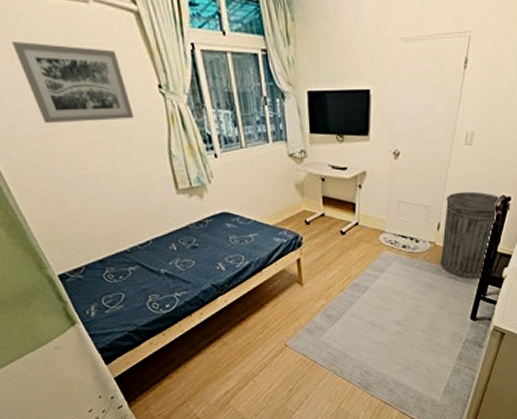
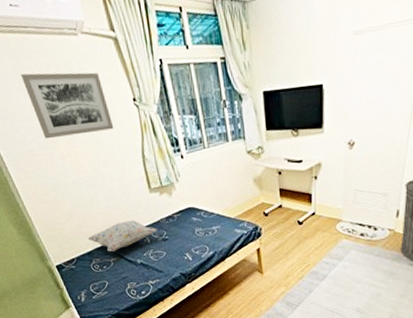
decorative pillow: none [99,224,186,260] -> present [88,220,158,252]

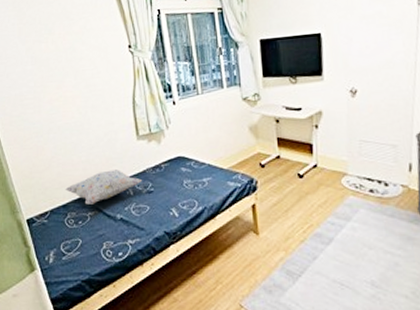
wall art: present [21,72,114,139] -> none [21,21,107,84]

